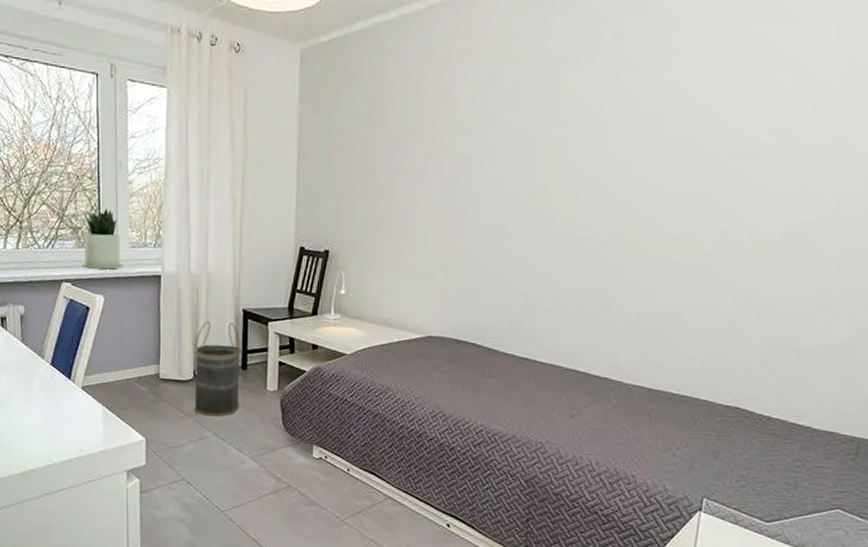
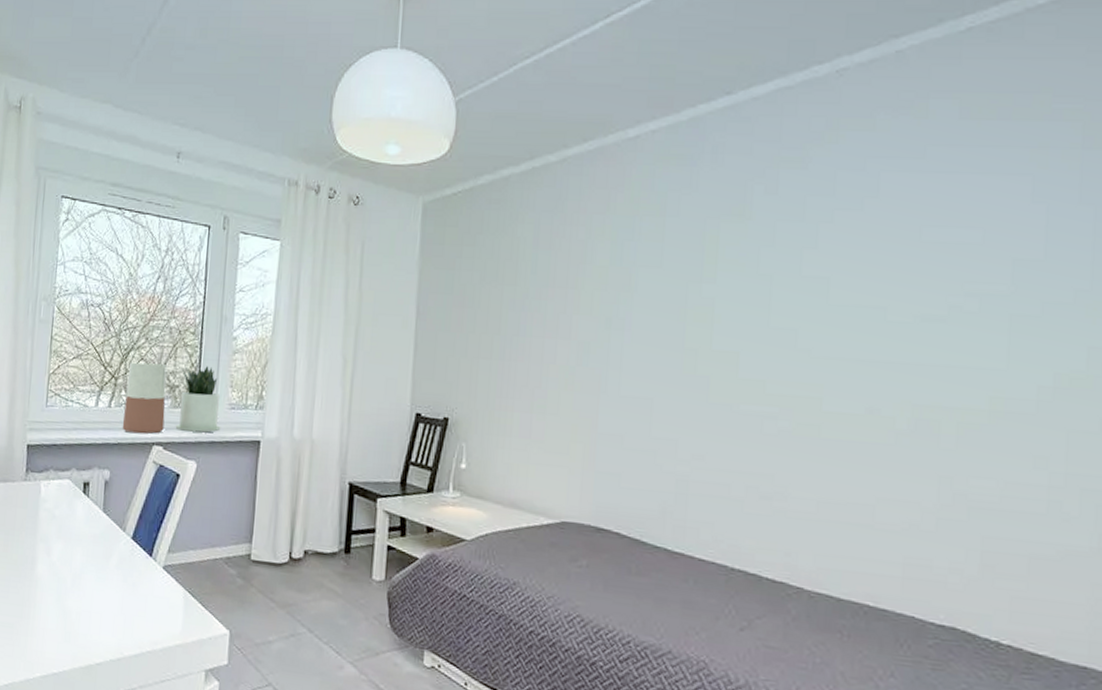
vase: none [31,206,71,272] -> present [122,362,167,434]
basket: present [194,321,241,417] -> none [287,494,345,609]

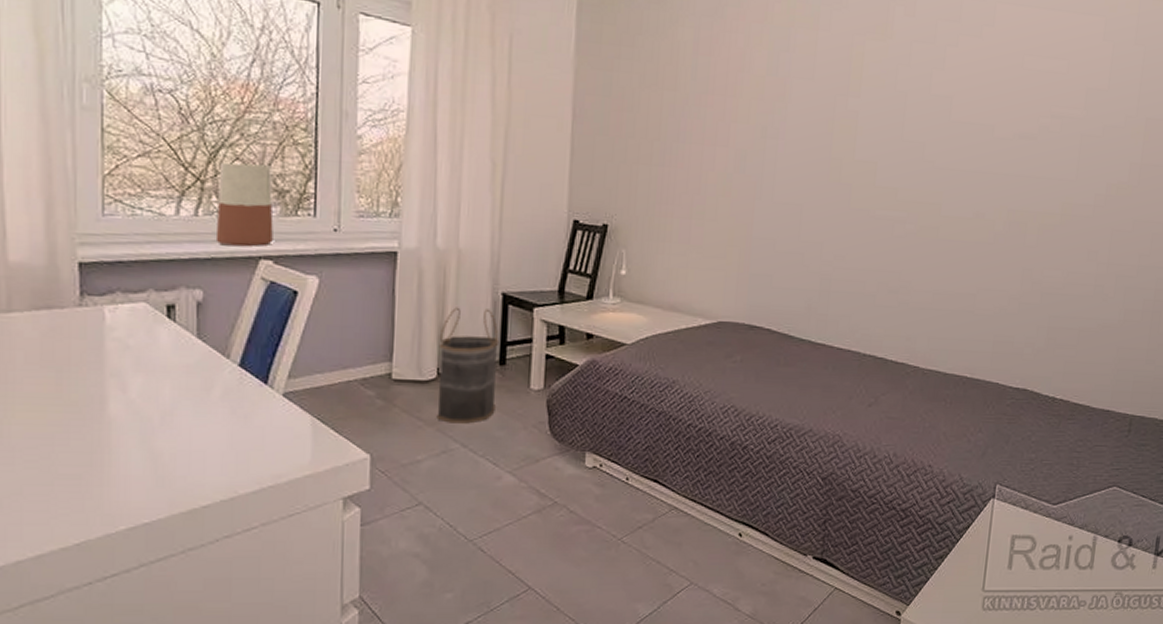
planter: present [175,366,221,433] -> none [288,168,347,245]
basket: none [287,494,345,609] -> present [436,307,499,424]

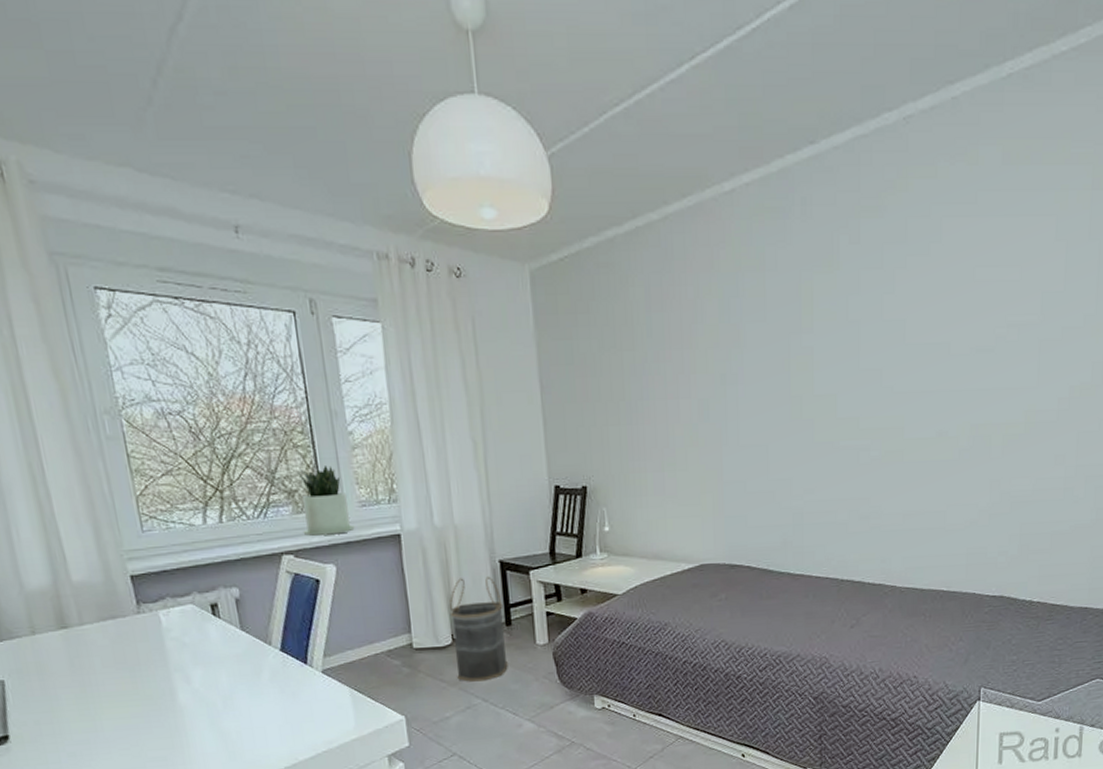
vase: present [215,162,274,247] -> none [234,469,291,547]
planter: none [288,168,347,245] -> present [296,466,355,537]

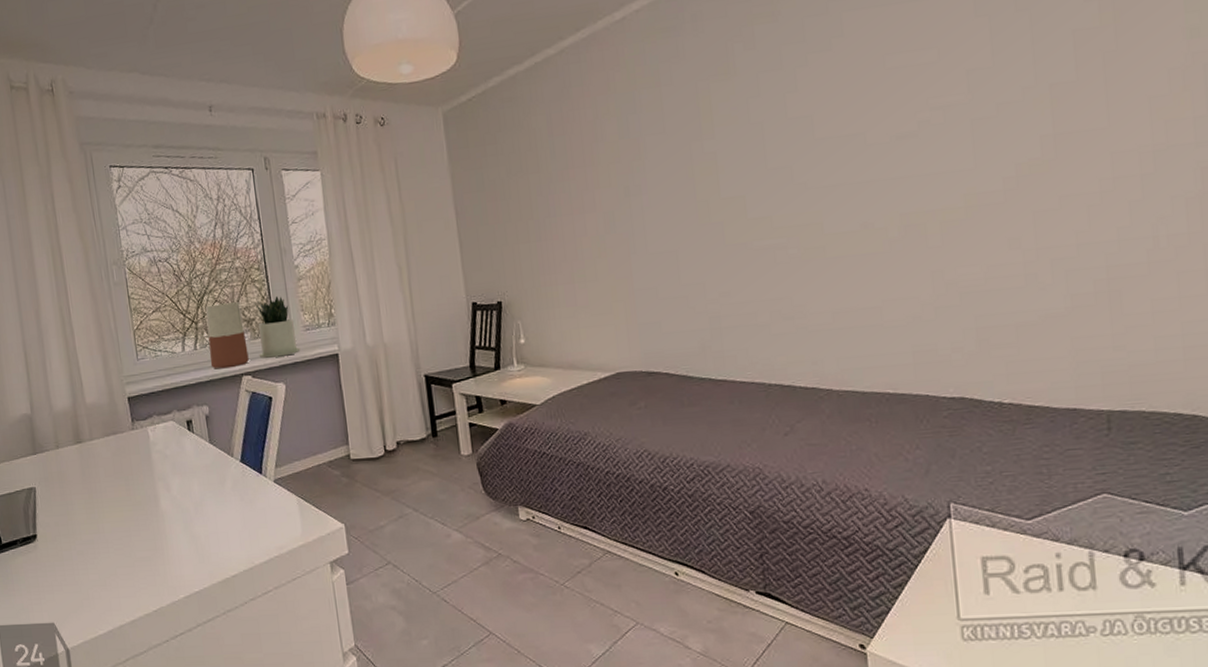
vase: none [234,469,291,547] -> present [206,302,249,370]
basket: present [449,576,508,682] -> none [381,390,436,492]

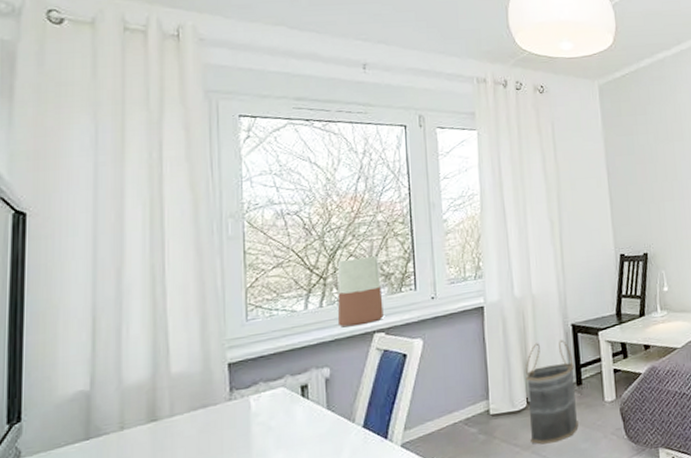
planter: present [253,296,301,359] -> none [394,250,443,315]
basket: none [381,390,436,492] -> present [525,339,578,444]

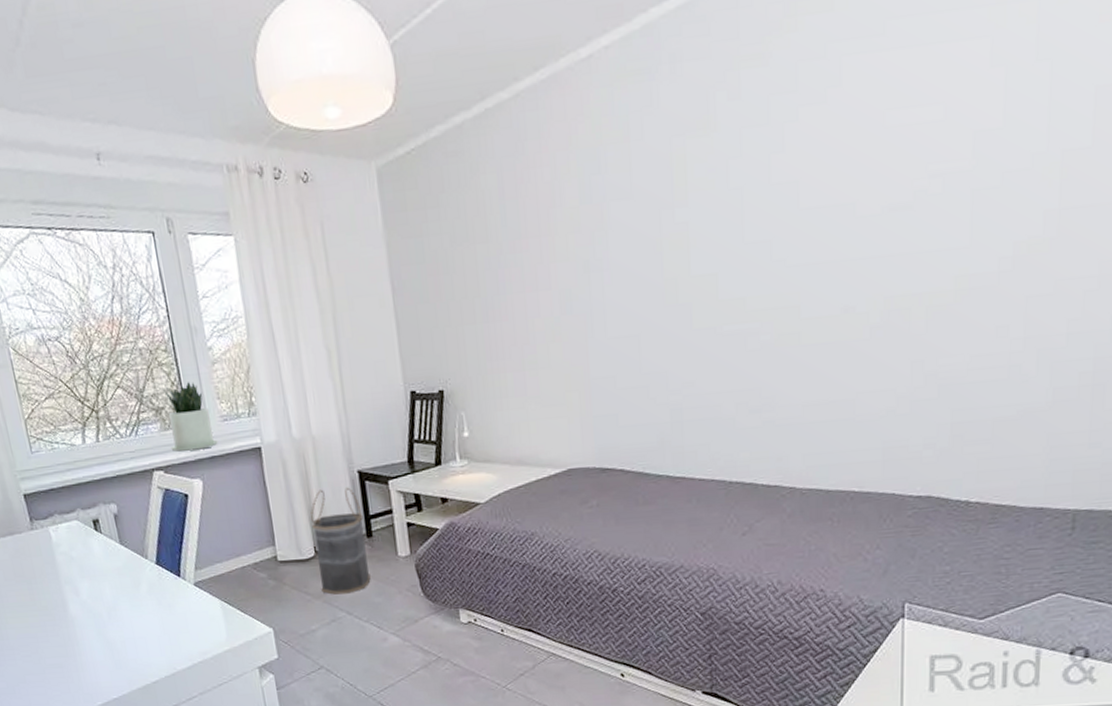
vase: present [337,256,384,328] -> none [107,388,160,464]
planter: none [394,250,443,315] -> present [162,382,218,453]

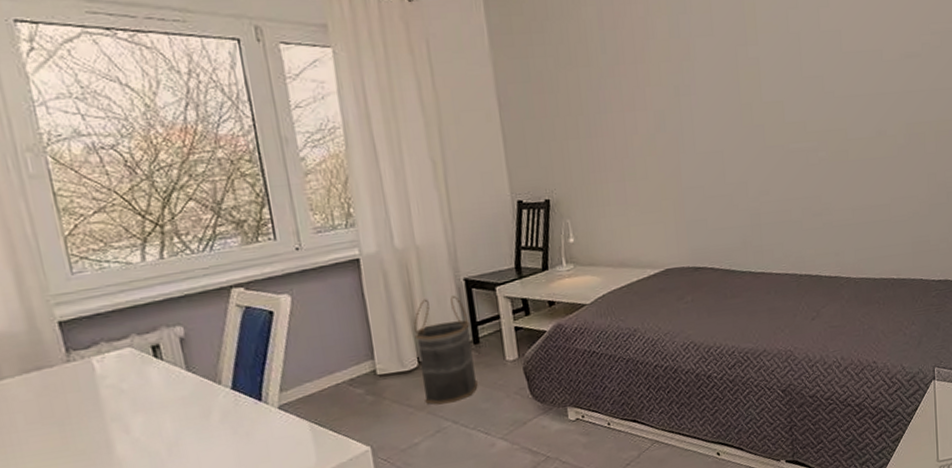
planter: present [162,382,218,453] -> none [244,193,310,267]

